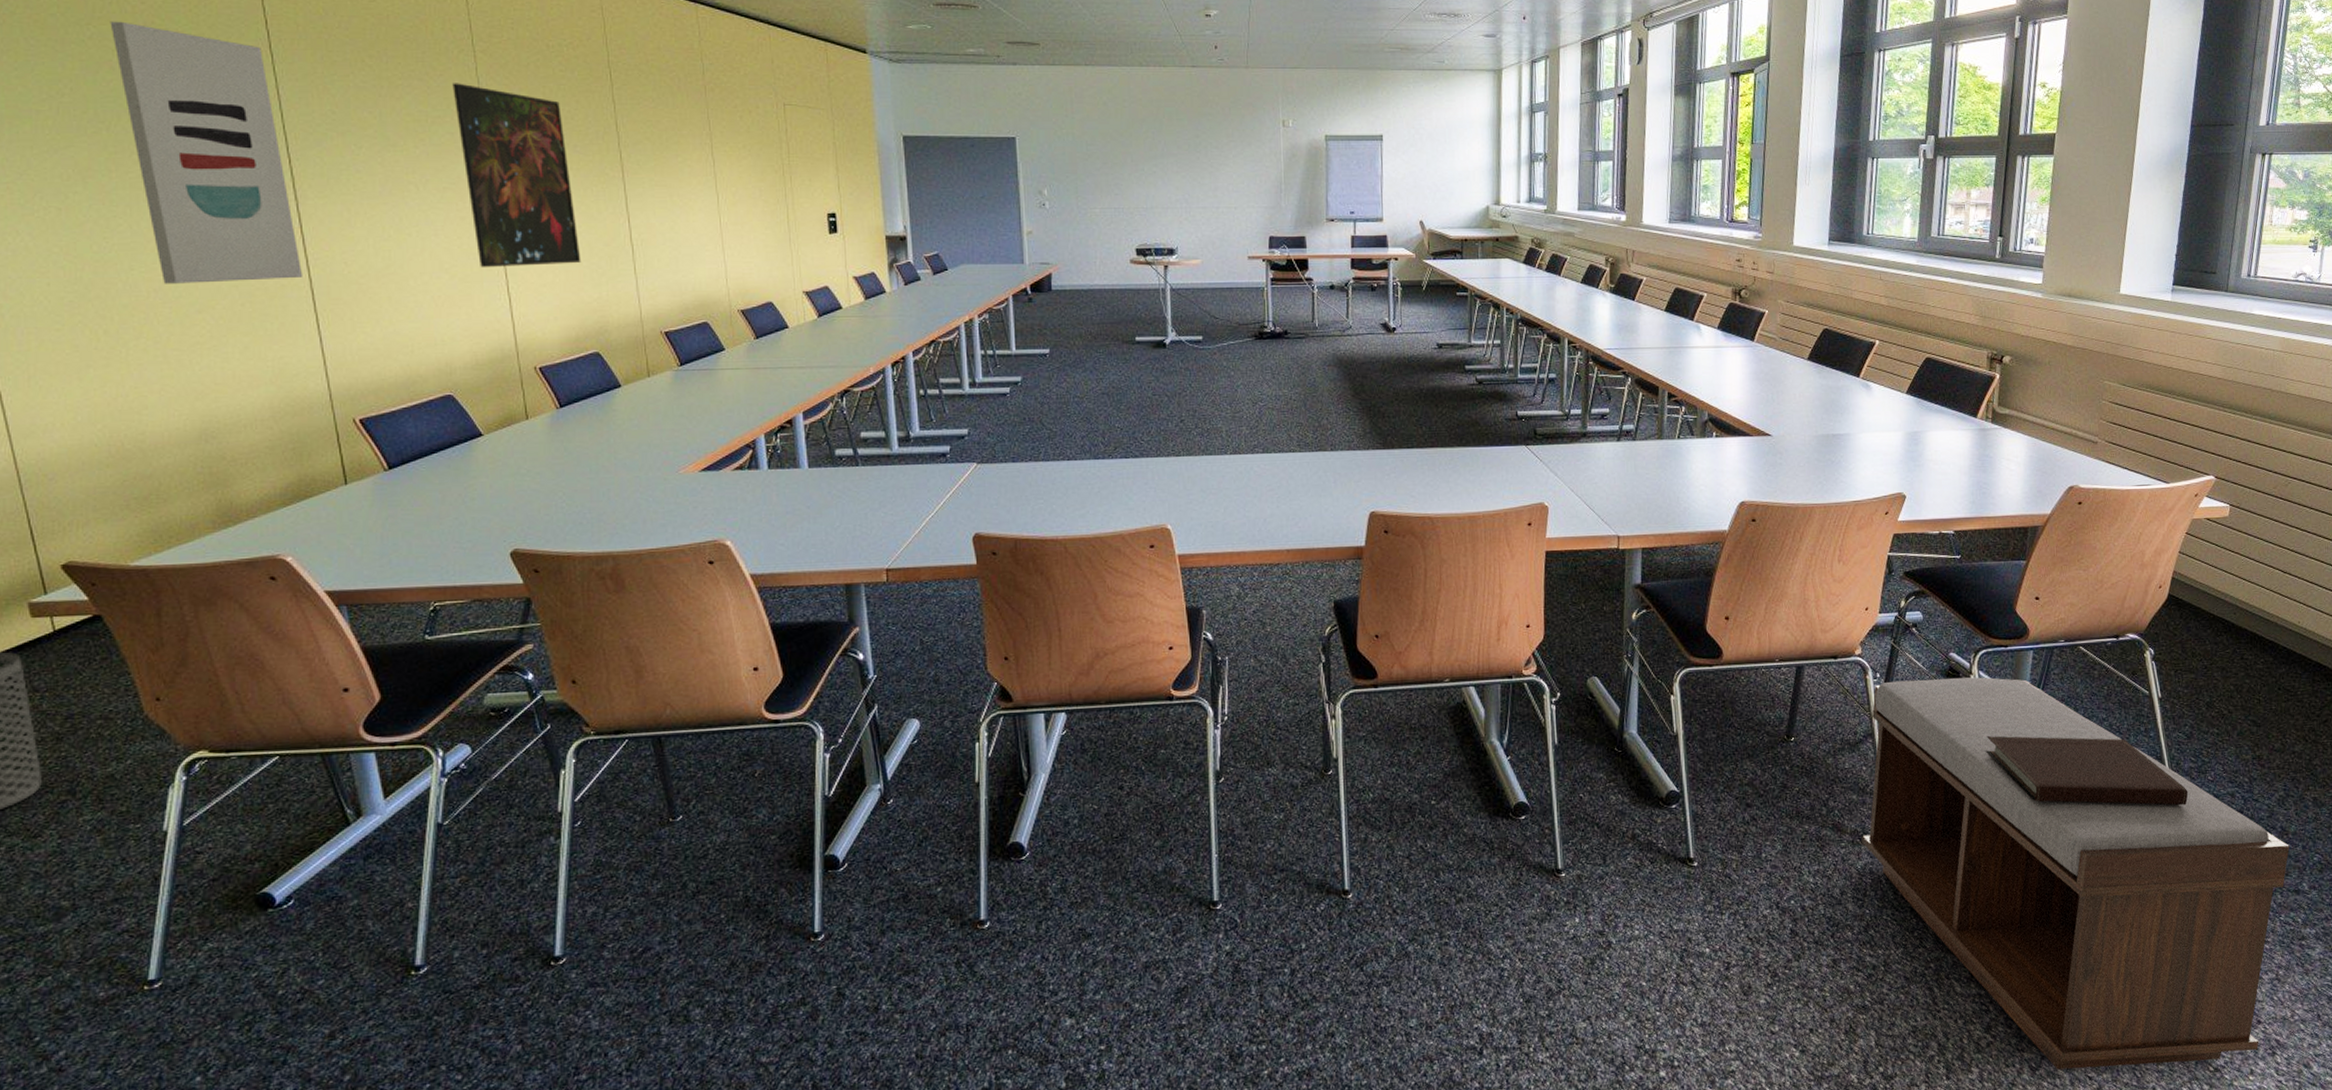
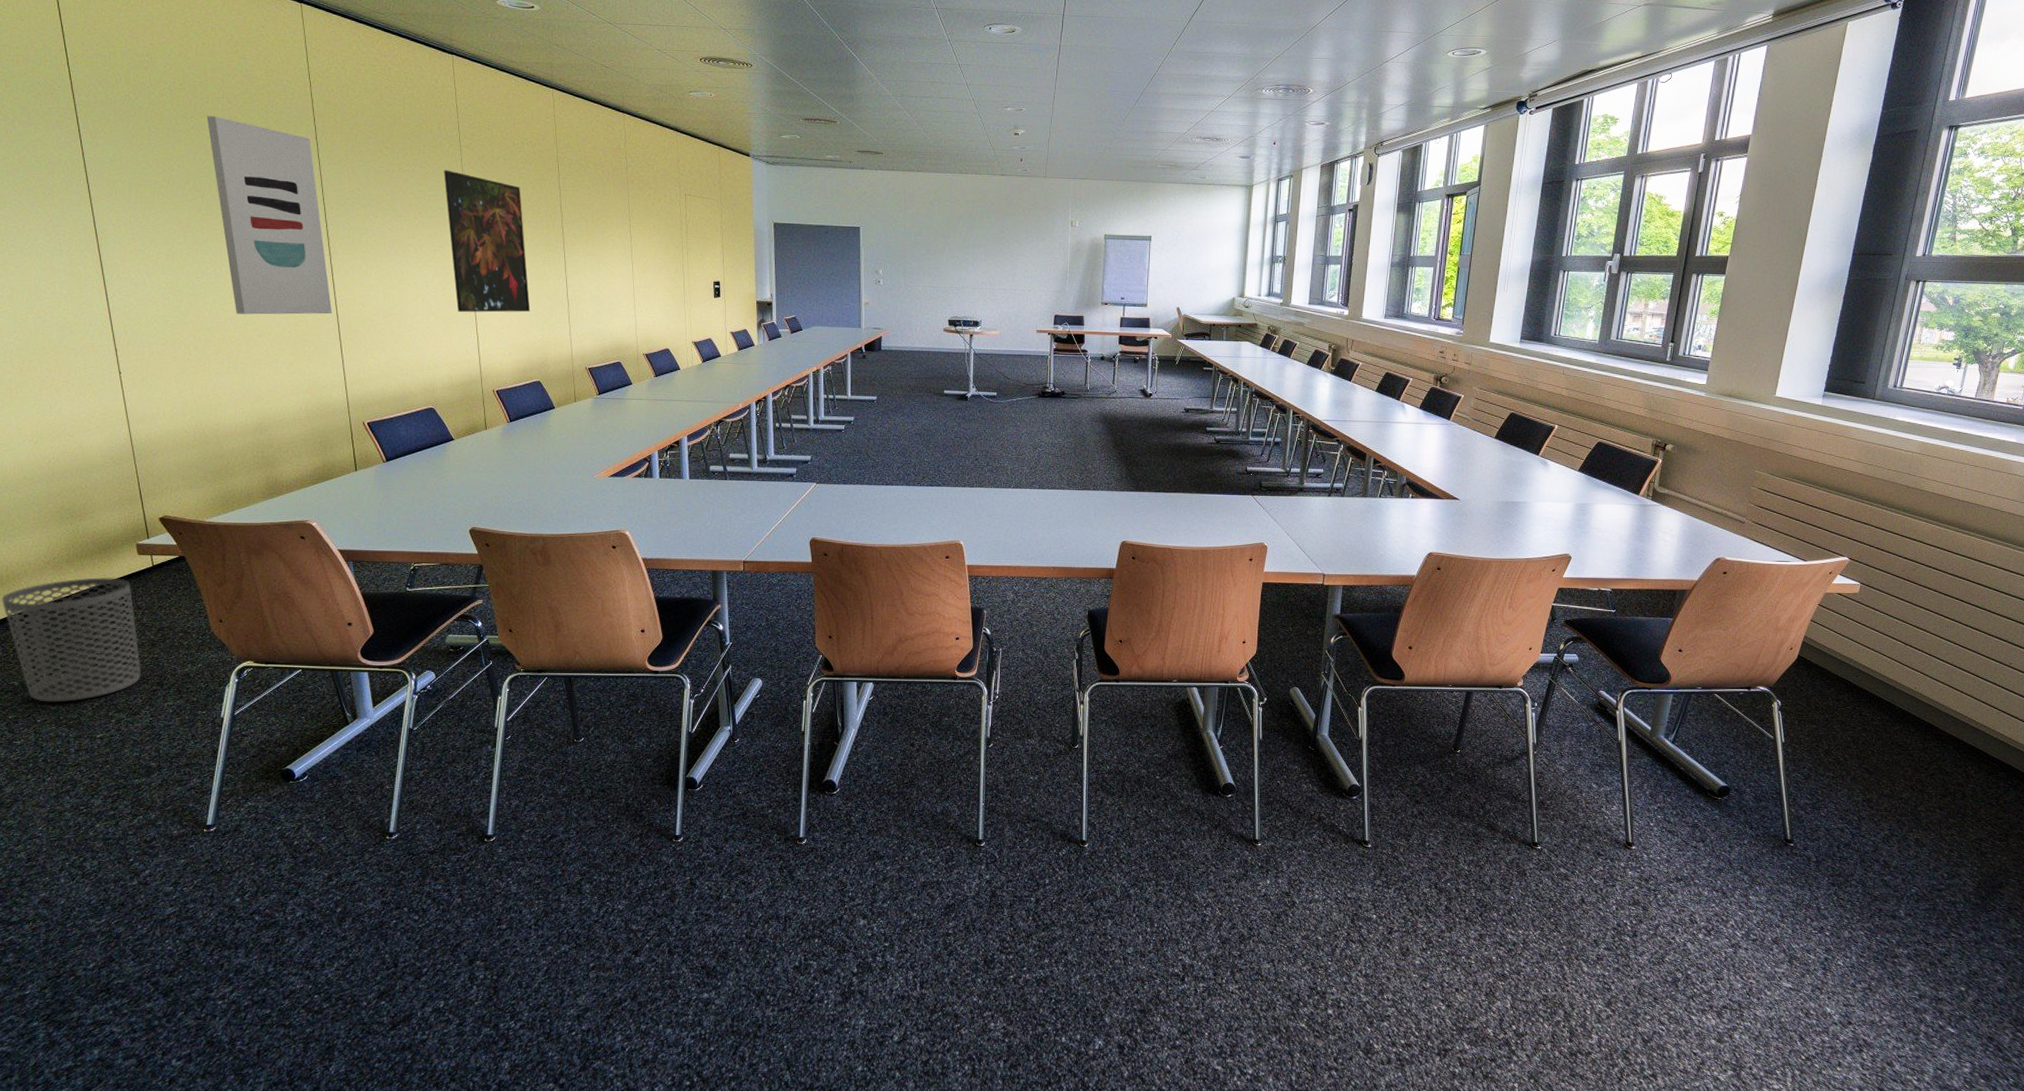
bench: present [1862,677,2290,1070] -> none [1512,710,1890,1050]
notebook: present [1985,735,2189,806] -> none [1624,763,1802,835]

